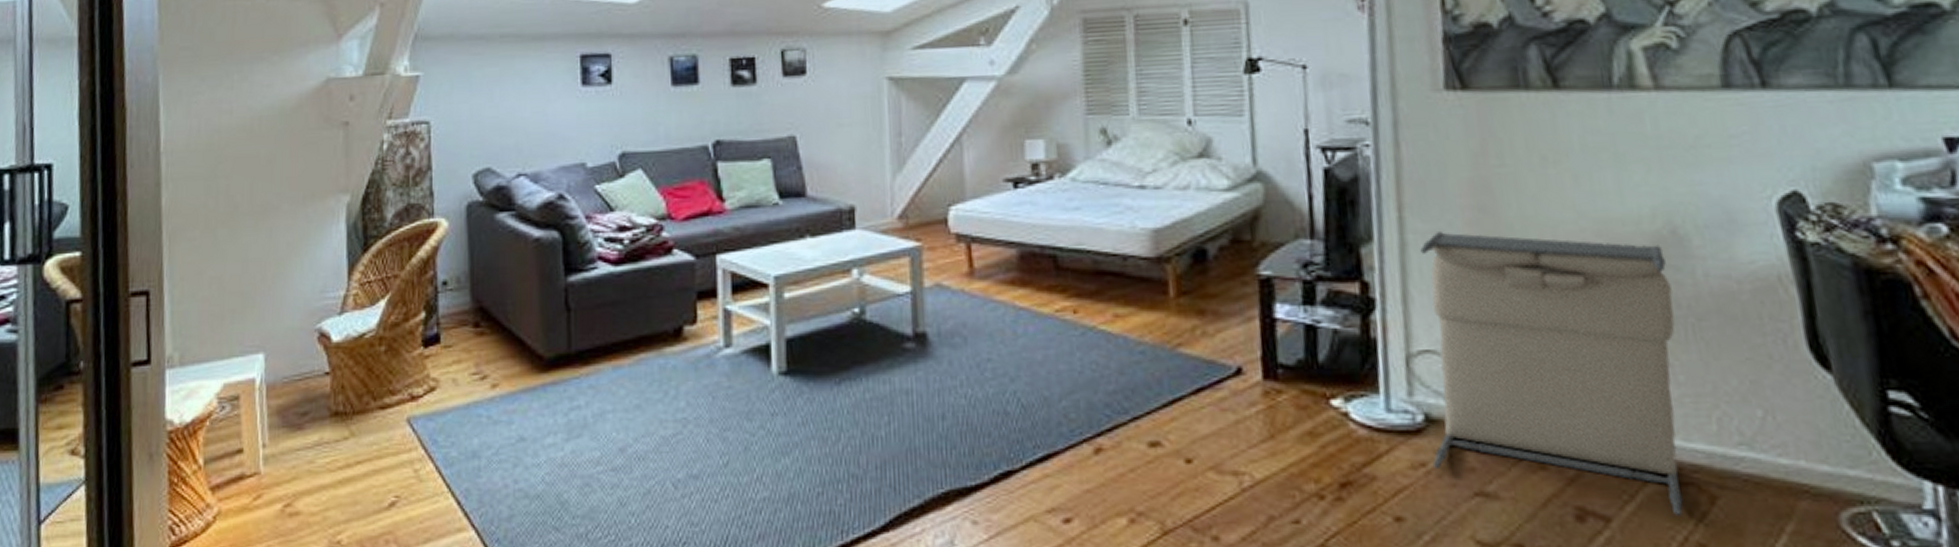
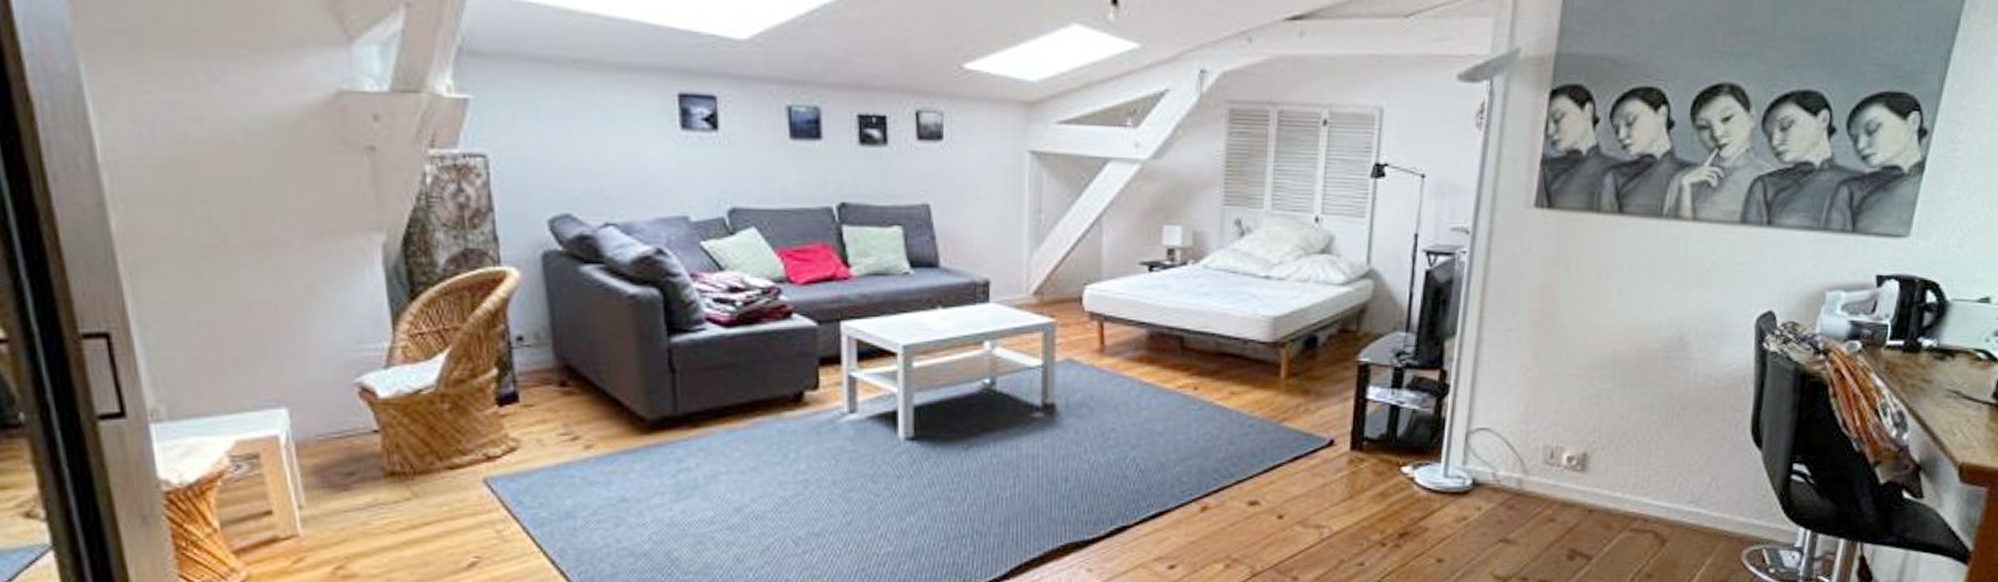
laundry hamper: present [1420,232,1684,517] -> none [1472,331,1671,555]

